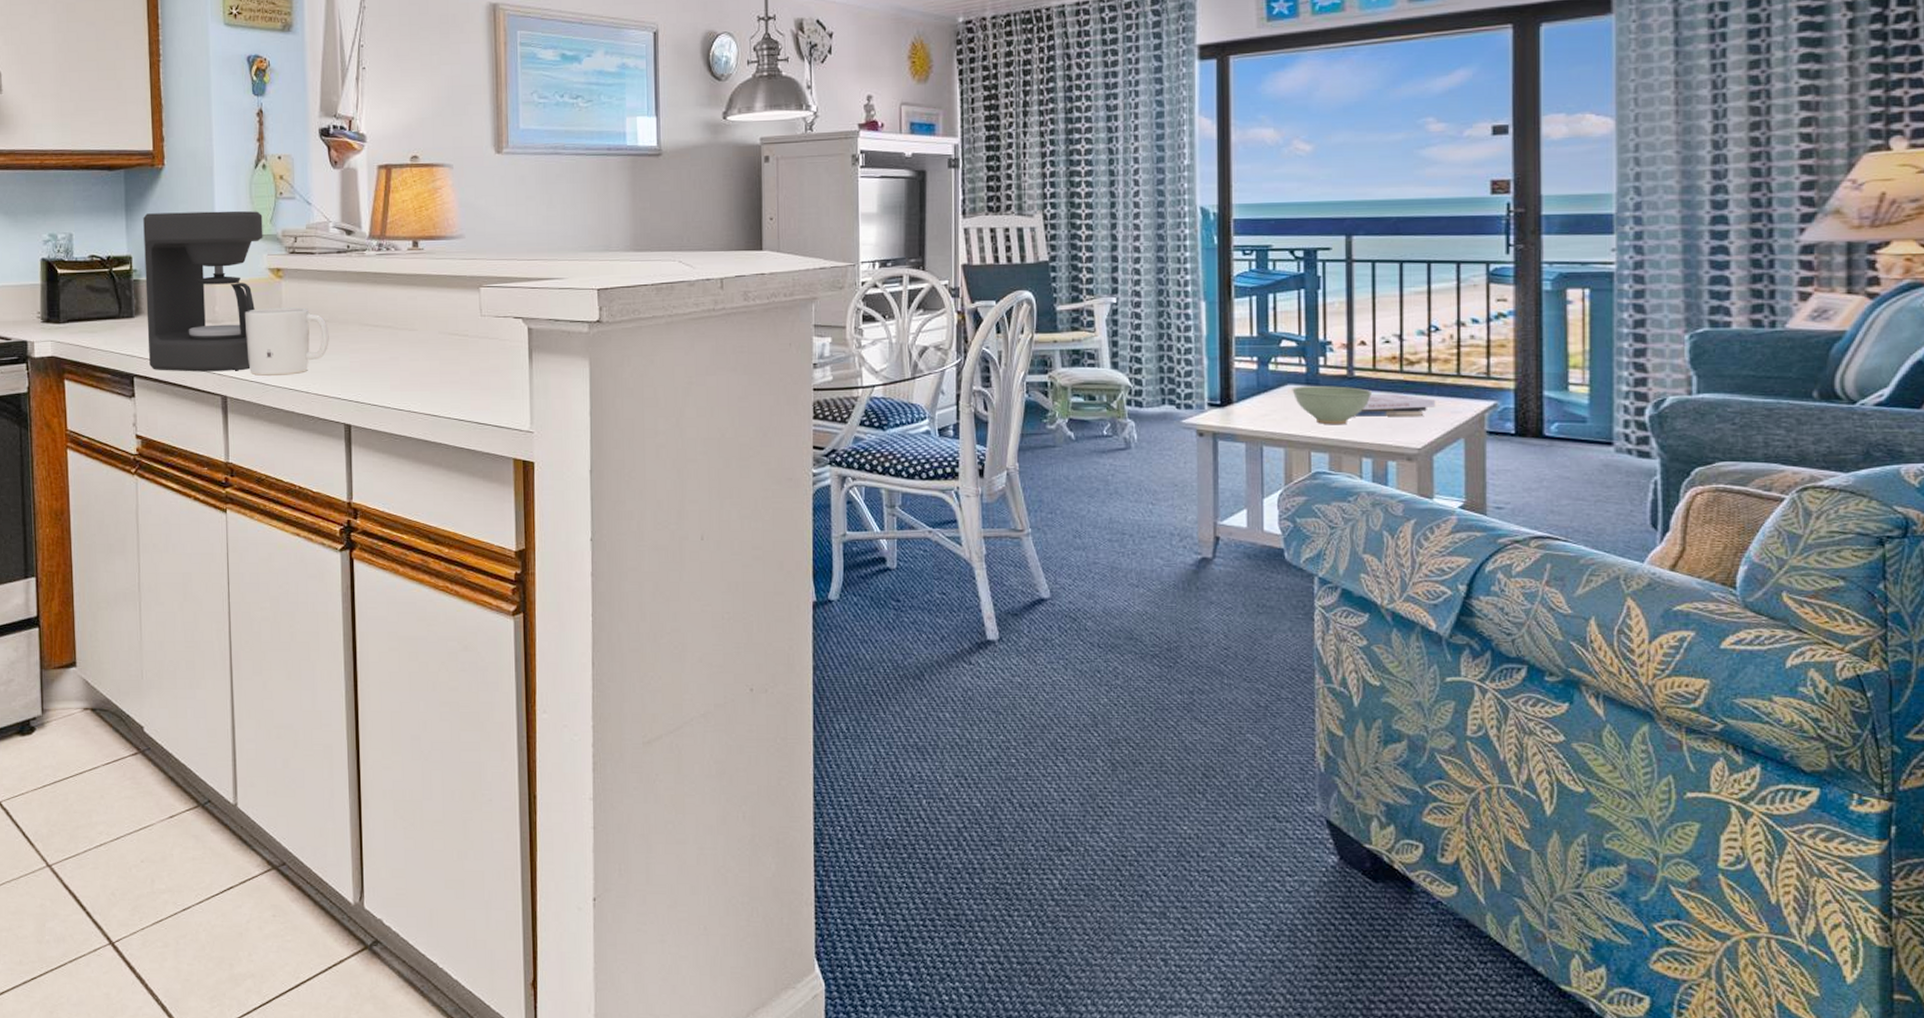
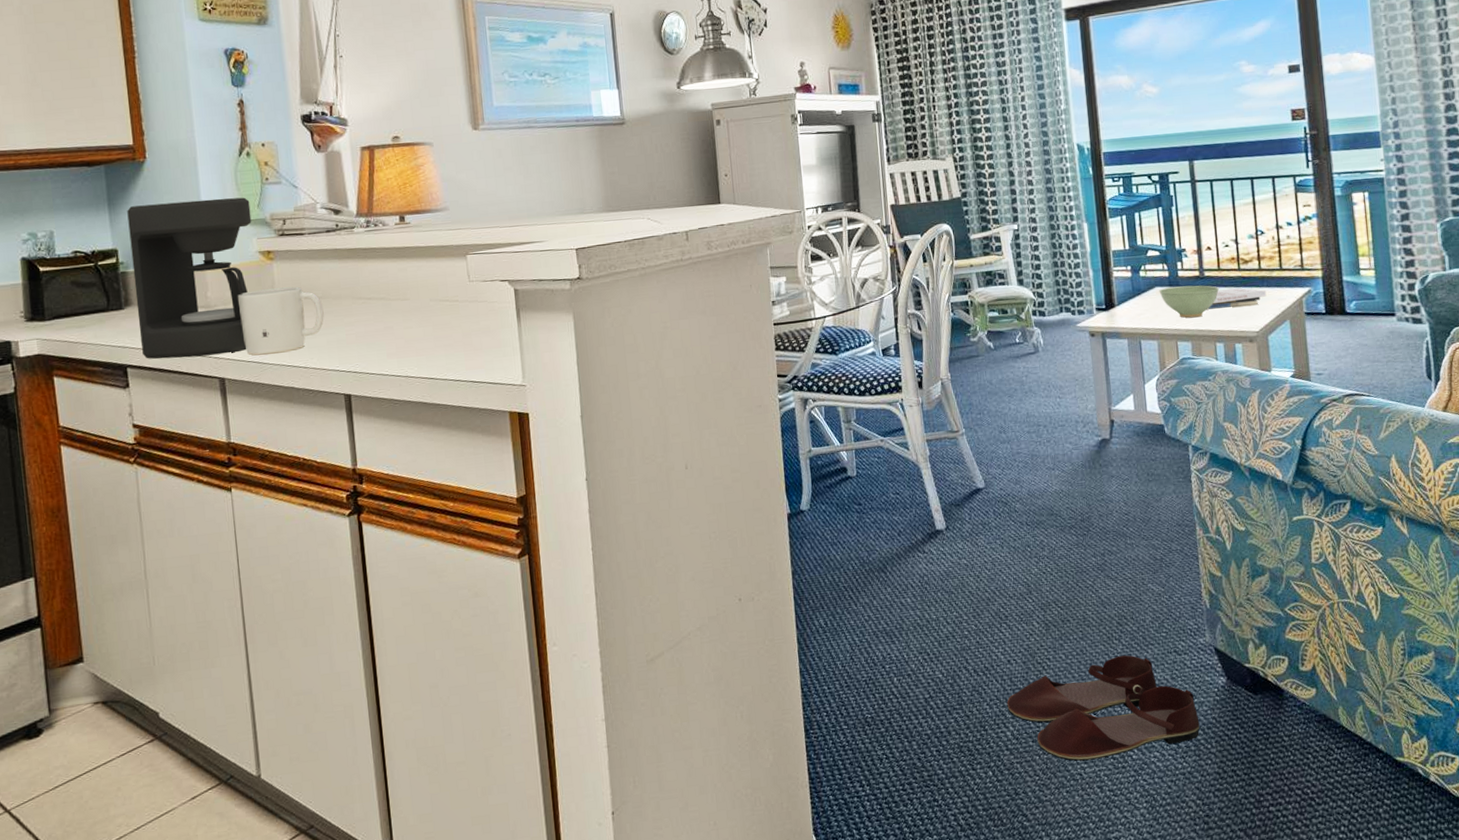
sandal: none [1056,812,1299,928] -> present [1007,655,1200,761]

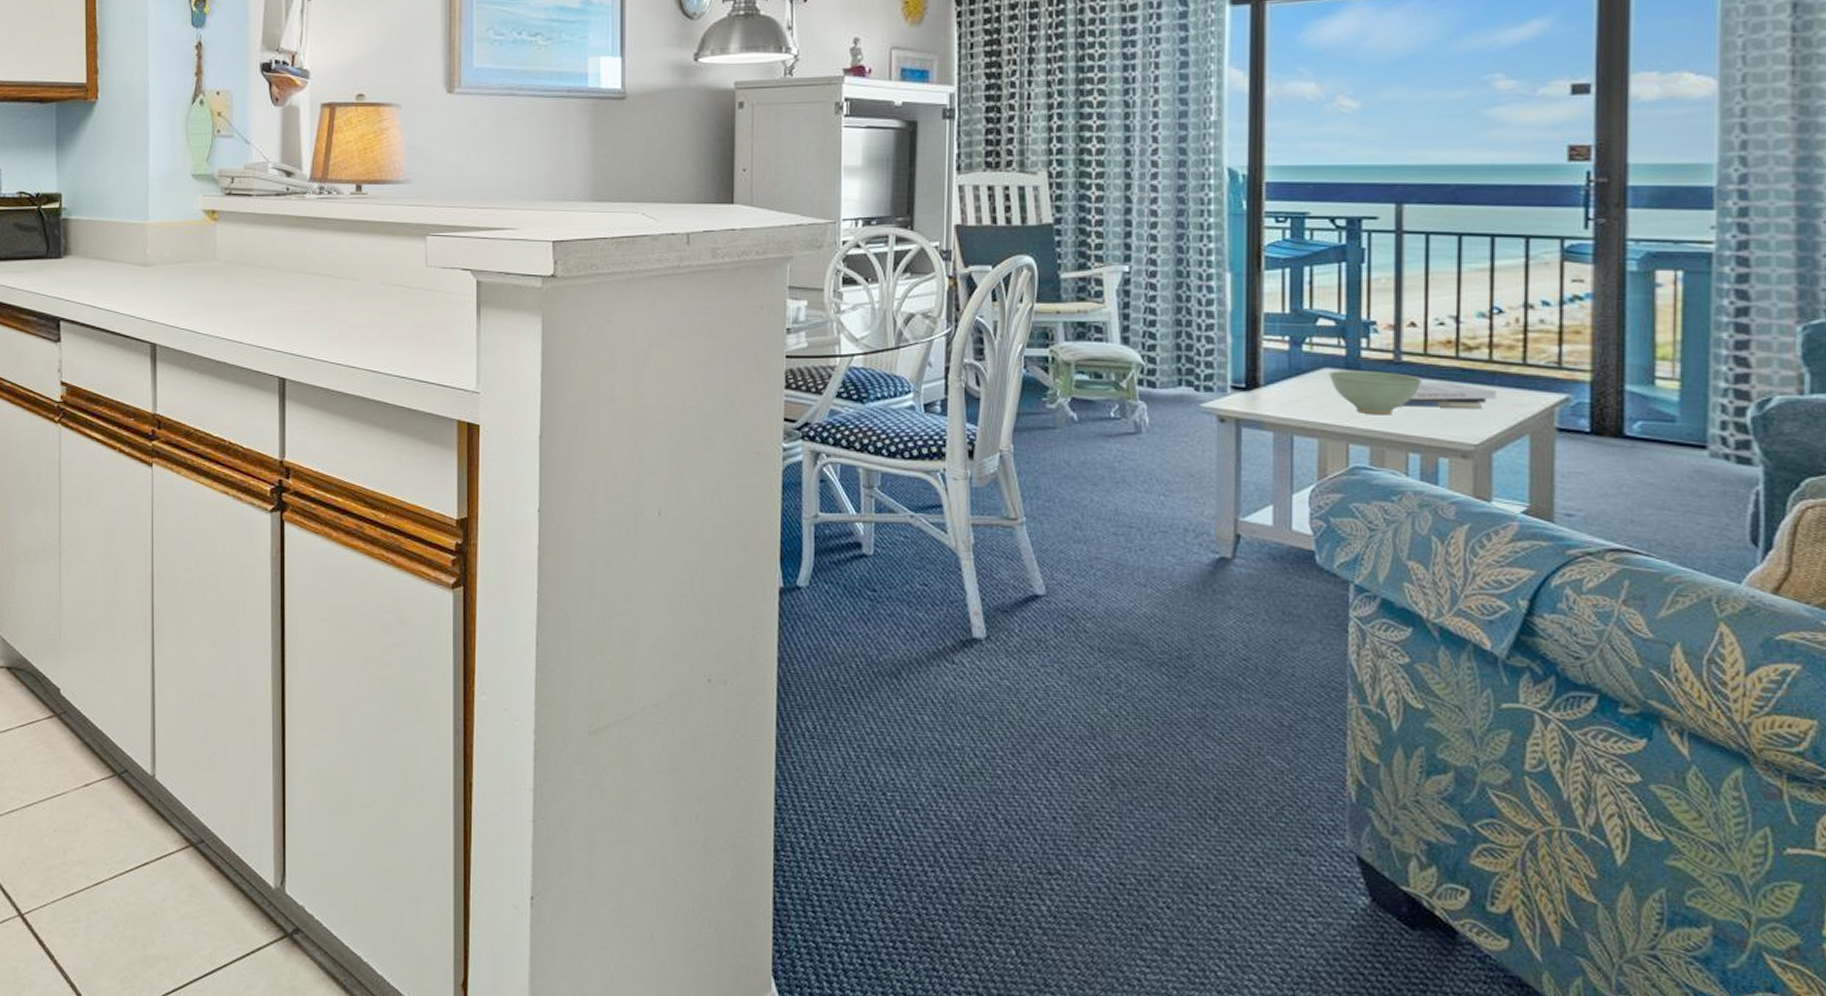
coffee maker: present [127,197,252,360] -> none [74,148,199,318]
mug: present [237,286,324,356] -> none [176,252,265,325]
sandal: present [1007,655,1200,761] -> none [1045,840,1322,970]

